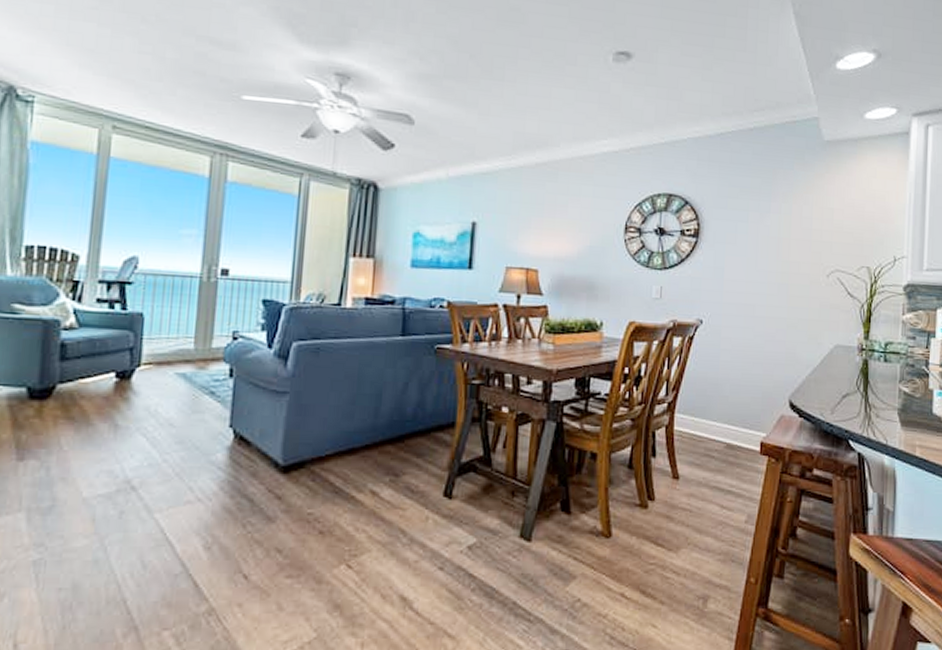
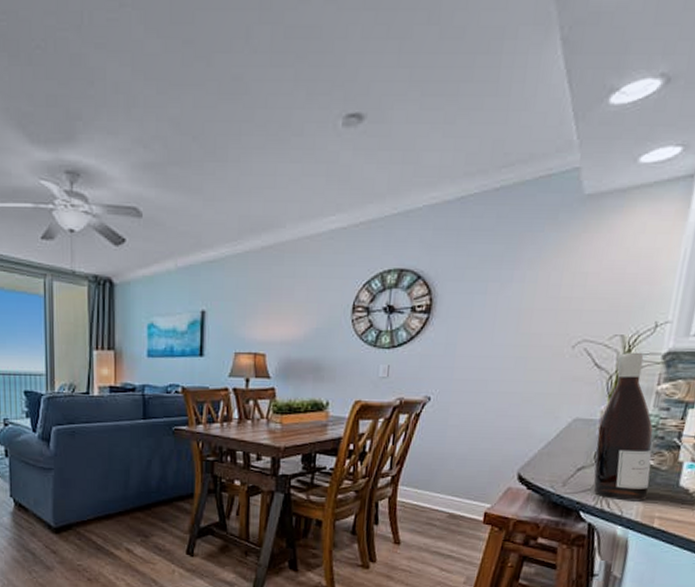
bottle: none [856,283,907,428] -> present [593,352,654,500]

